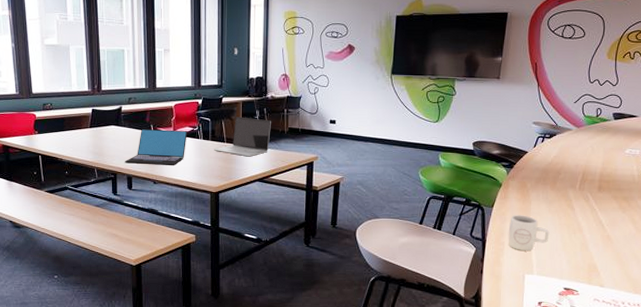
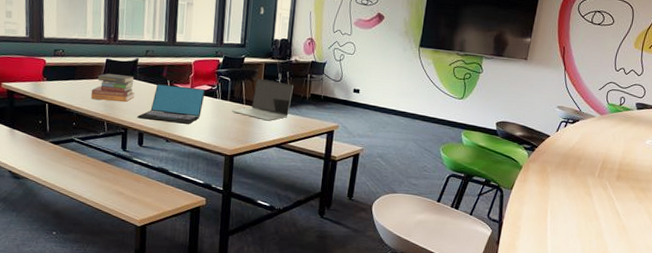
books: none [80,123,121,148] -> present [90,73,134,102]
mug: present [508,215,550,252] -> none [524,198,567,237]

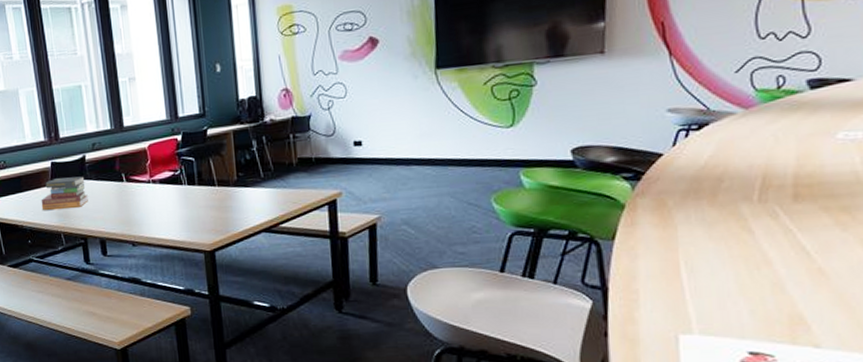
laptop: present [137,84,206,124] -> none [95,176,168,224]
laptop: present [232,78,293,121] -> none [203,150,275,202]

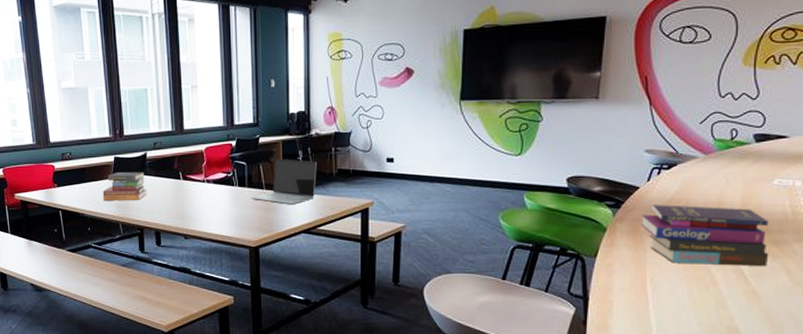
laptop: none [203,150,275,202] -> present [252,158,317,205]
books: none [668,170,838,242] -> present [641,205,769,266]

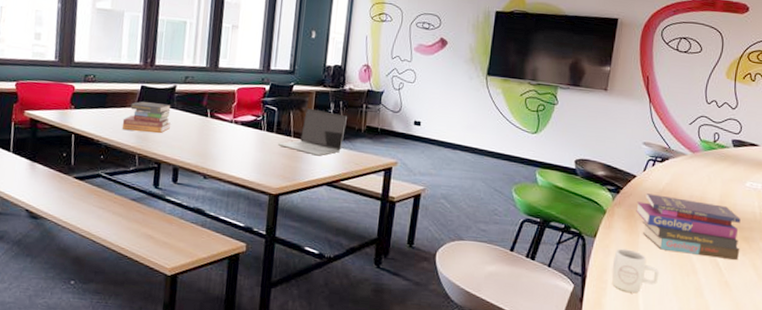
mug: none [617,266,673,311] -> present [611,248,660,294]

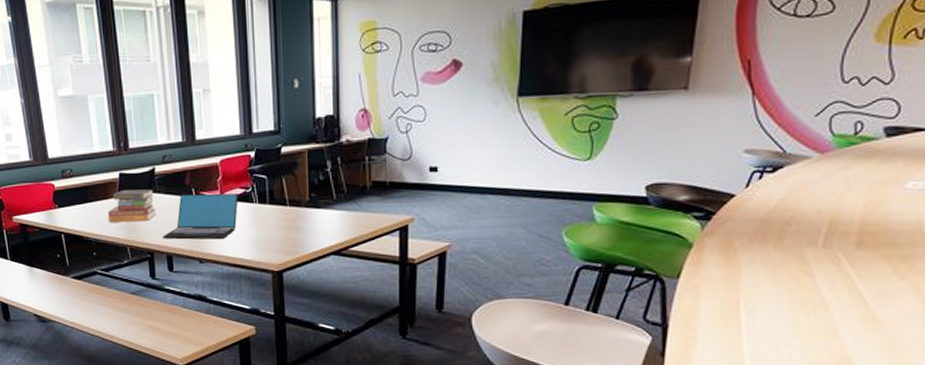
laptop: none [172,113,249,159] -> present [163,193,239,240]
laptop: present [278,108,347,156] -> none [274,170,348,223]
mug: present [611,248,660,294] -> none [703,288,772,341]
books: present [636,193,741,260] -> none [736,215,897,286]

